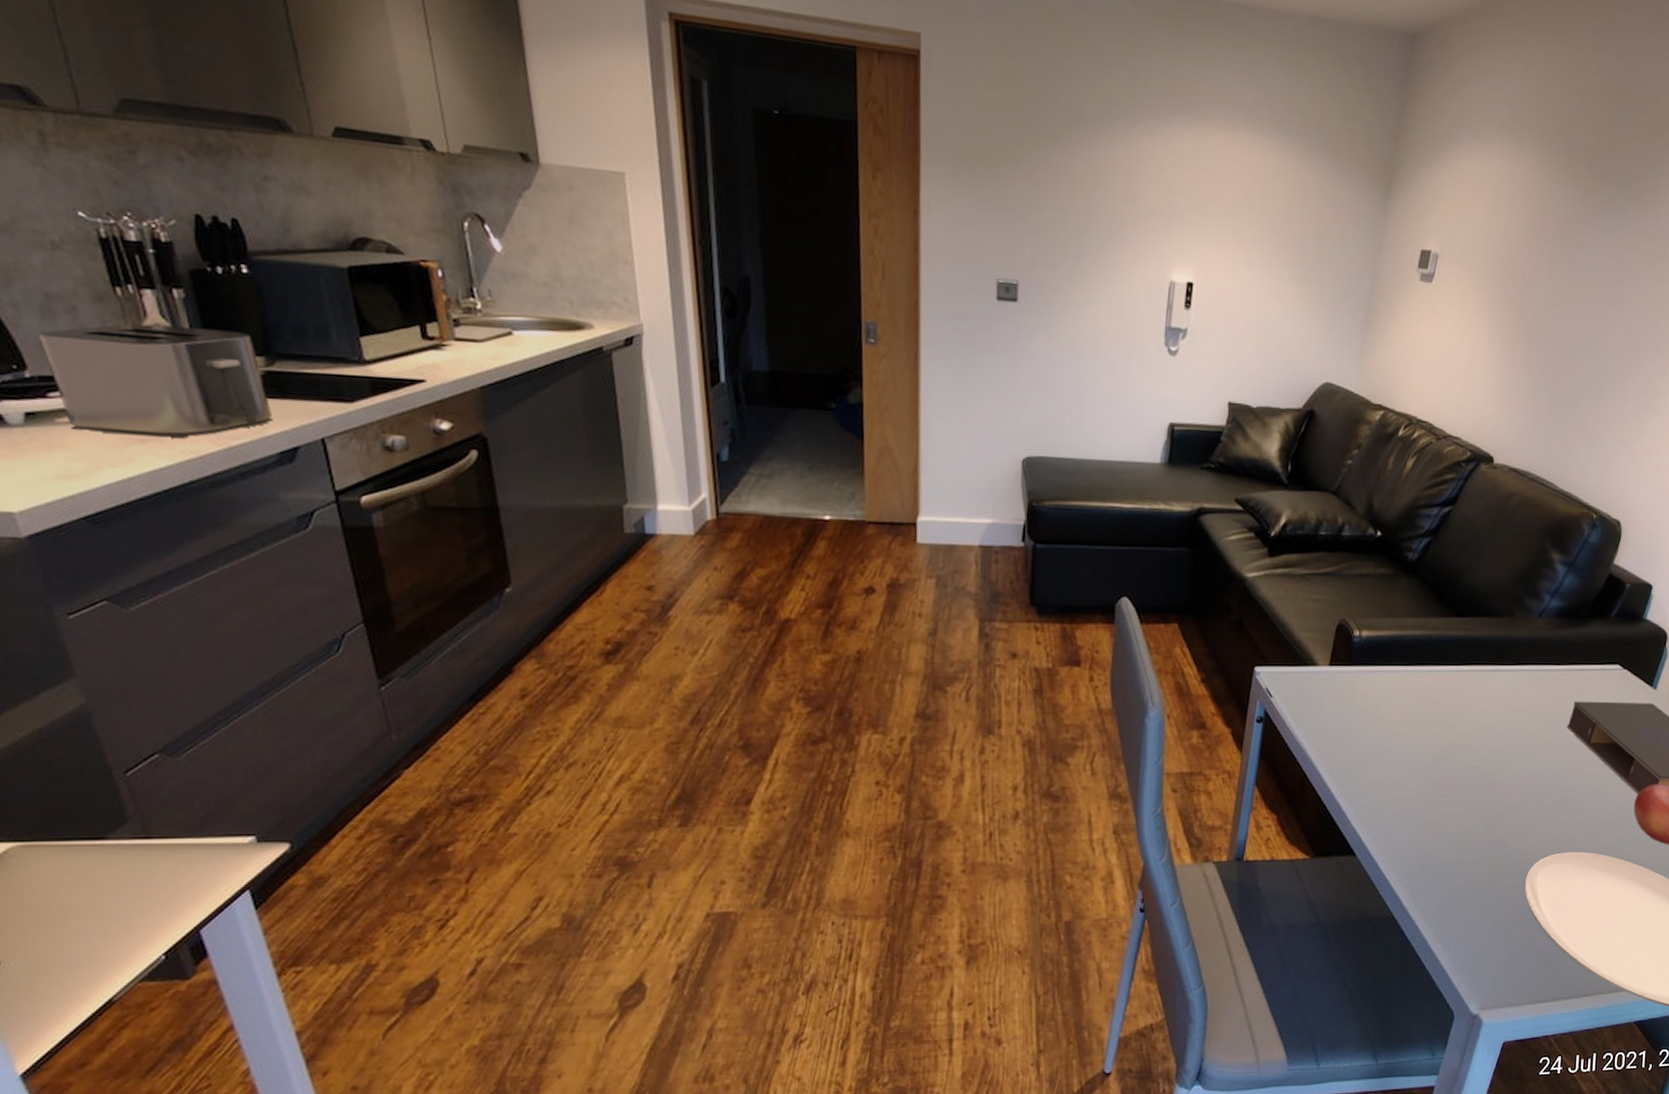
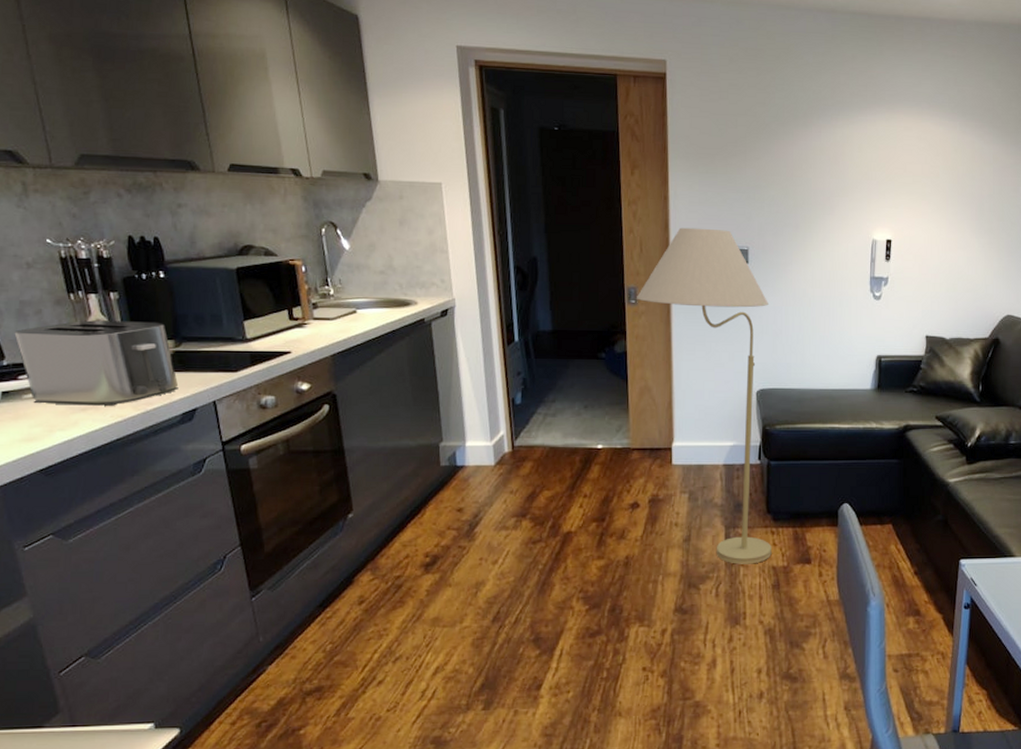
floor lamp: none [875,251,1041,665] -> present [636,227,772,564]

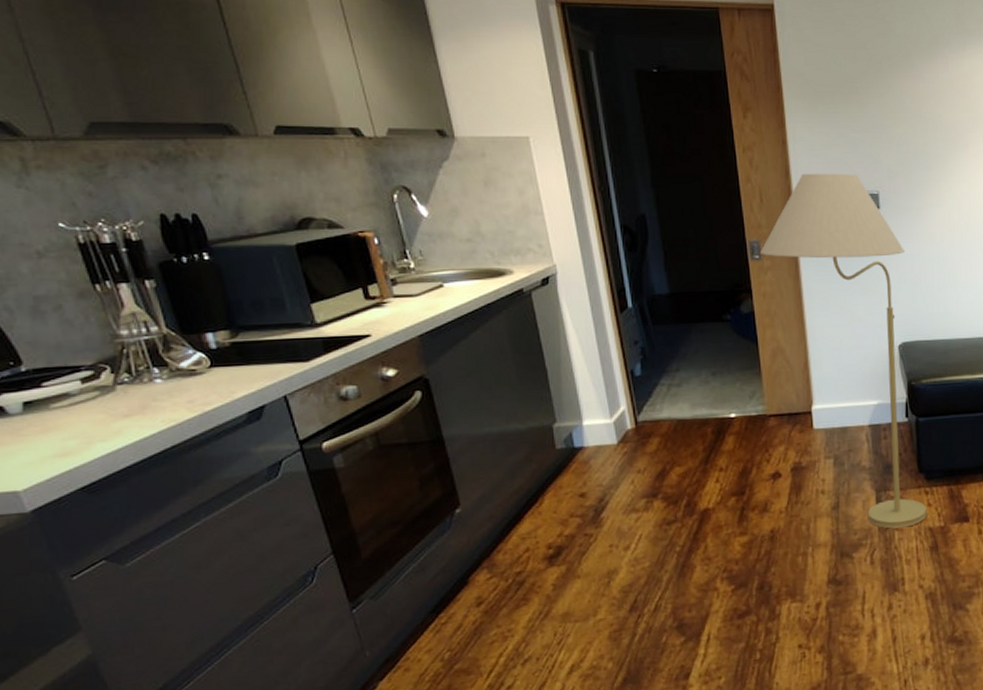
toaster: present [14,320,179,407] -> none [31,310,241,413]

